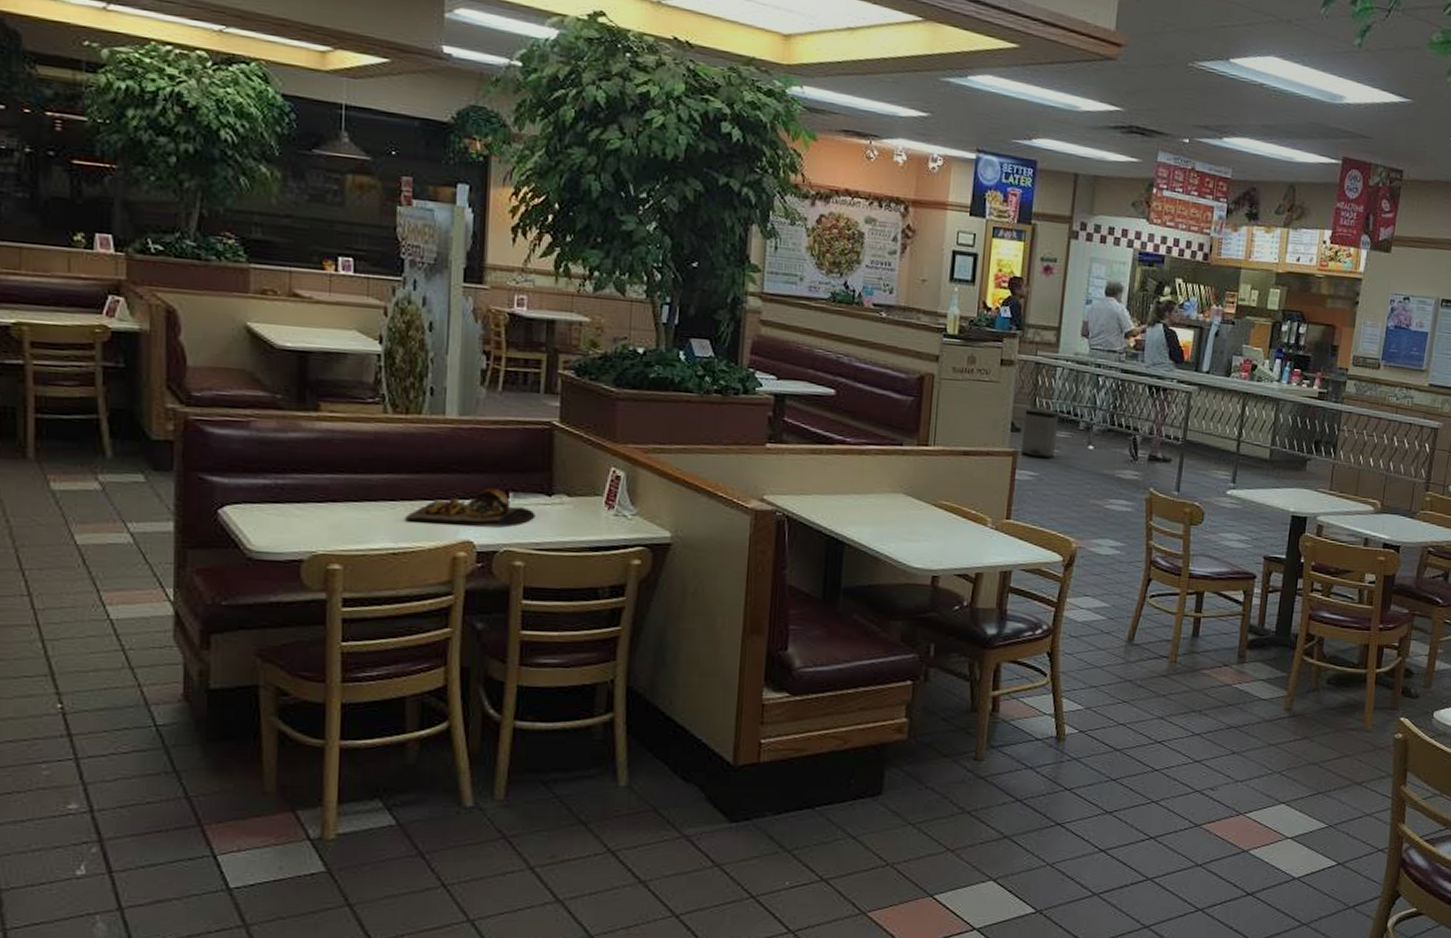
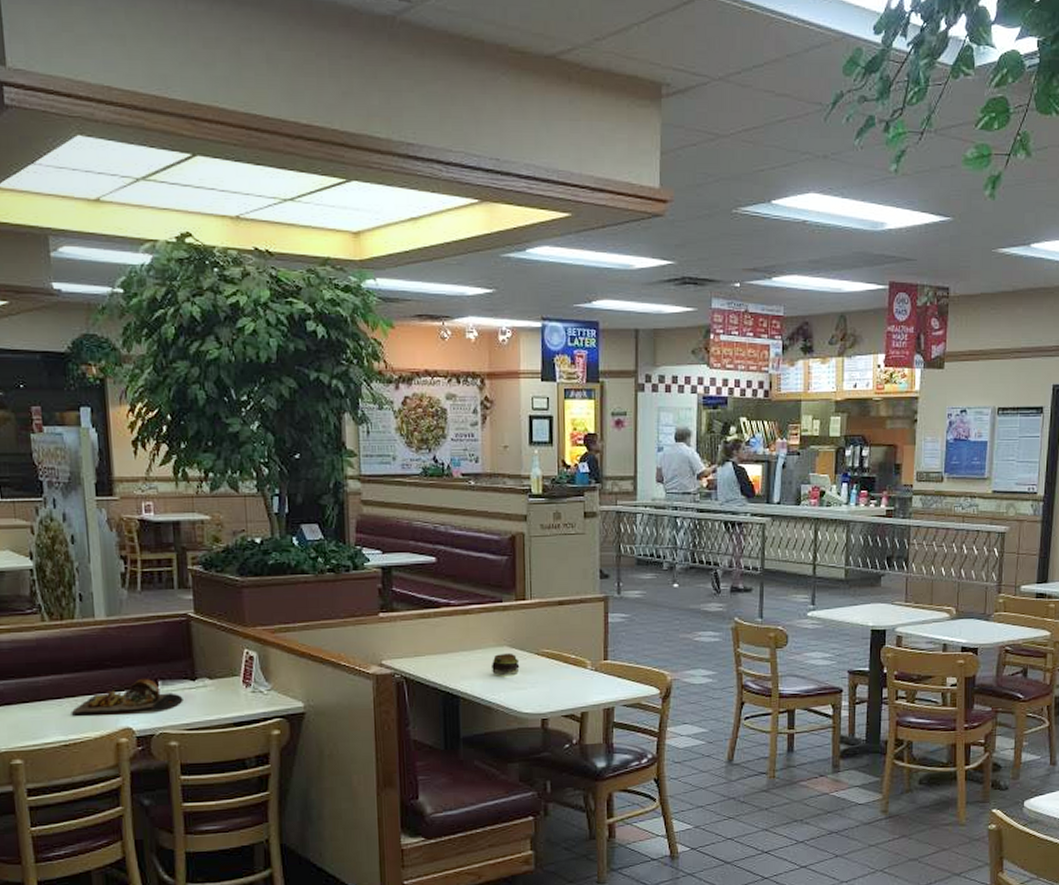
burger: none [883,500,915,526] -> present [492,652,520,676]
pedal bin: present [1020,408,1059,459] -> none [611,555,643,601]

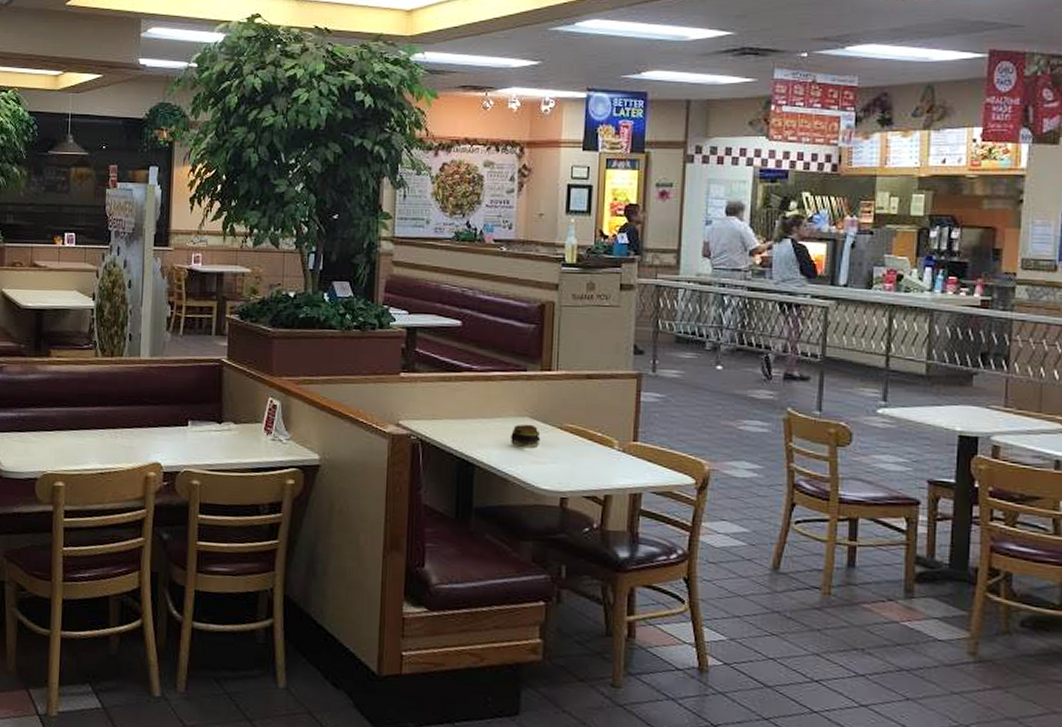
food tray: present [71,678,183,716] -> none [109,416,209,450]

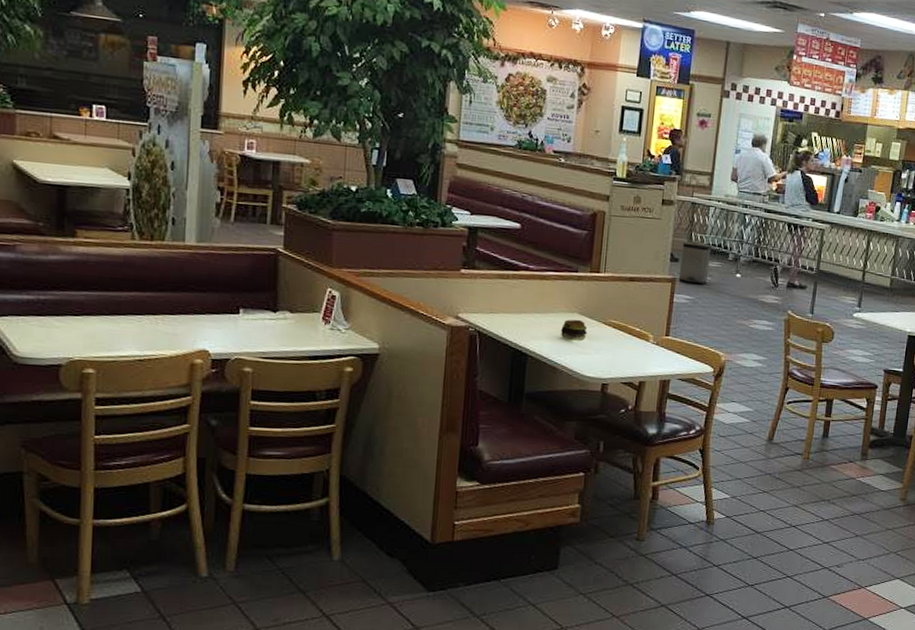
pedal bin: none [645,331,683,381] -> present [678,241,711,285]

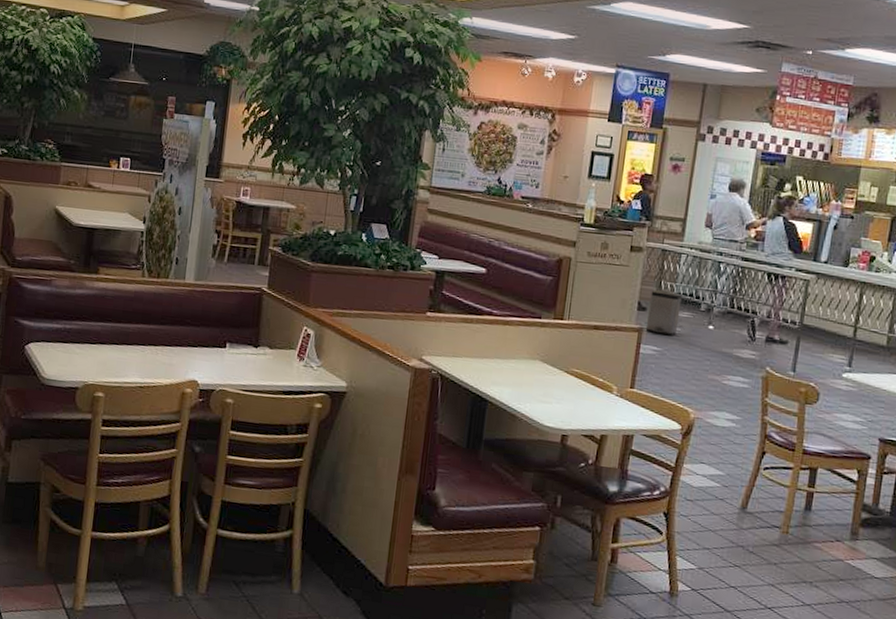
burger: present [561,319,588,341] -> none [521,366,549,390]

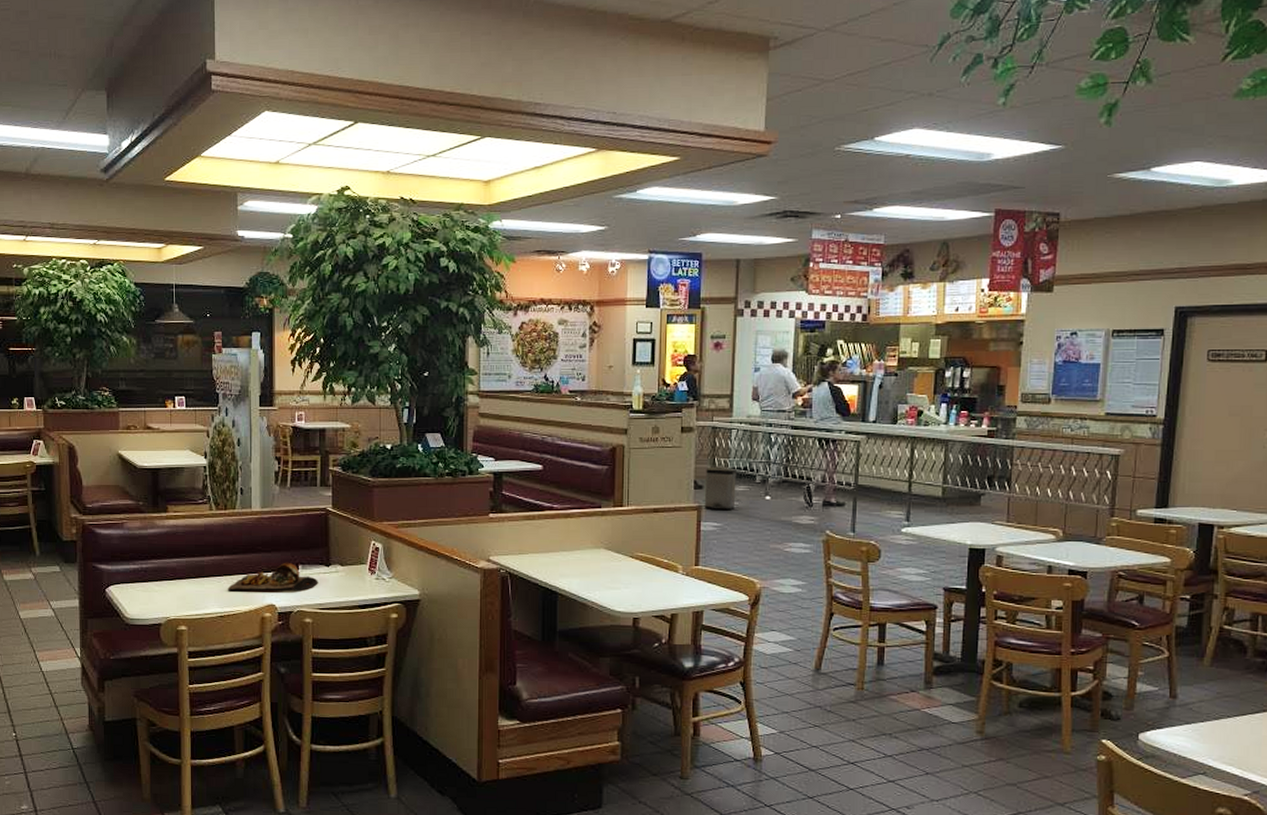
food tray: none [150,338,245,370] -> present [227,562,318,593]

